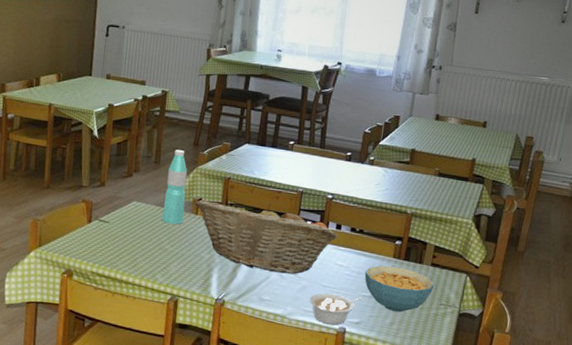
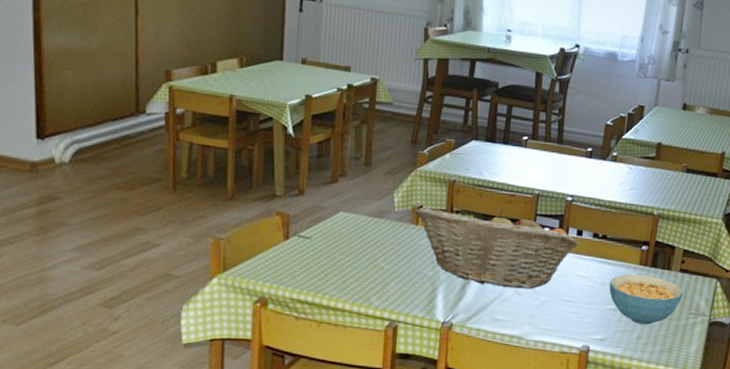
water bottle: present [162,150,188,225] -> none [375,149,405,238]
legume: present [309,293,362,325] -> none [548,308,606,343]

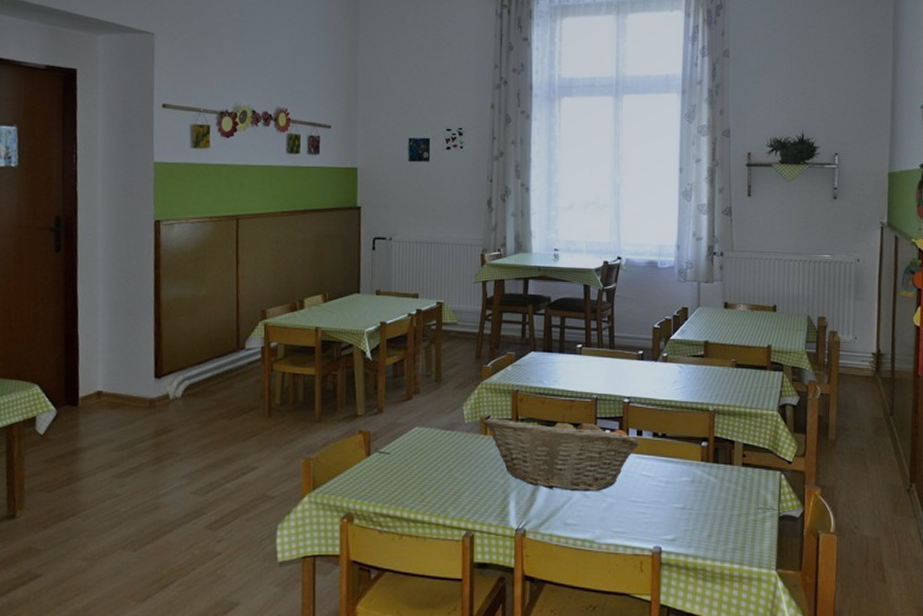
cereal bowl: present [609,274,684,325] -> none [673,471,749,522]

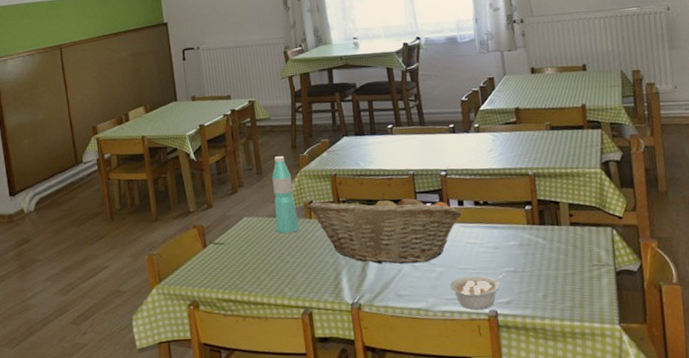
water bottle: none [448,365,472,448] -> present [272,156,299,234]
legume: none [618,509,674,544] -> present [449,274,505,309]

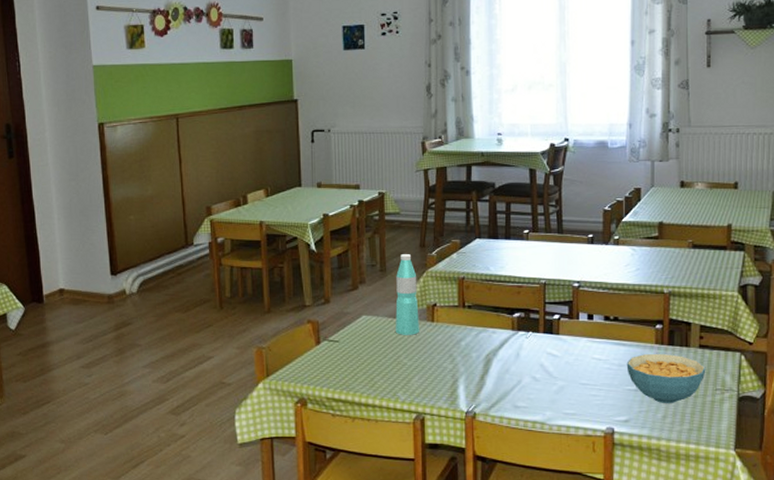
fruit basket: present [307,192,463,264] -> none [430,300,591,376]
legume: present [449,274,505,309] -> none [569,392,627,425]
cereal bowl: none [501,233,580,283] -> present [626,353,706,403]

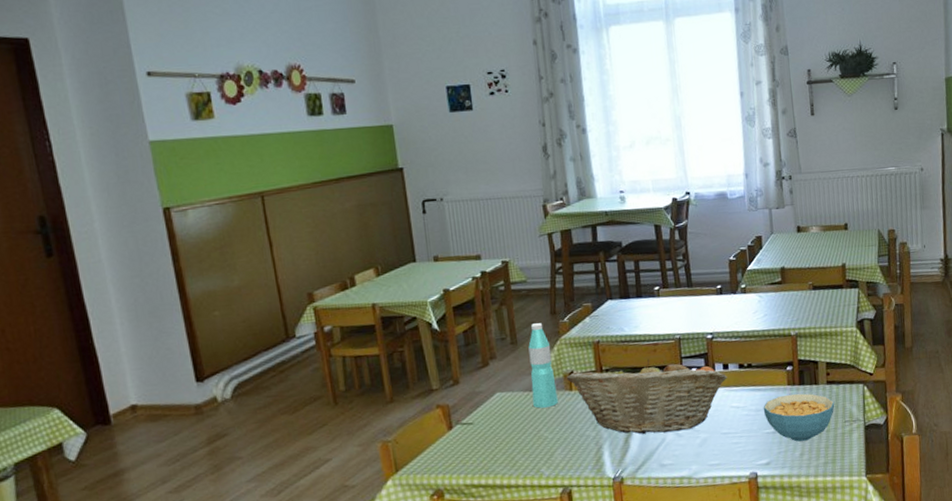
fruit basket: none [430,300,591,376] -> present [567,359,727,434]

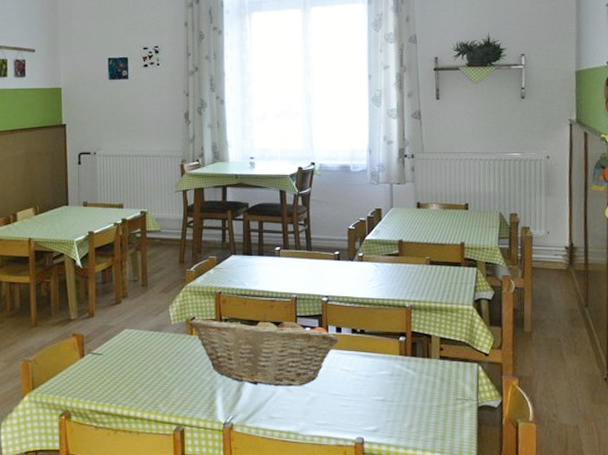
water bottle: present [528,323,558,409] -> none [156,270,179,348]
cereal bowl: present [763,393,835,442] -> none [373,364,447,413]

